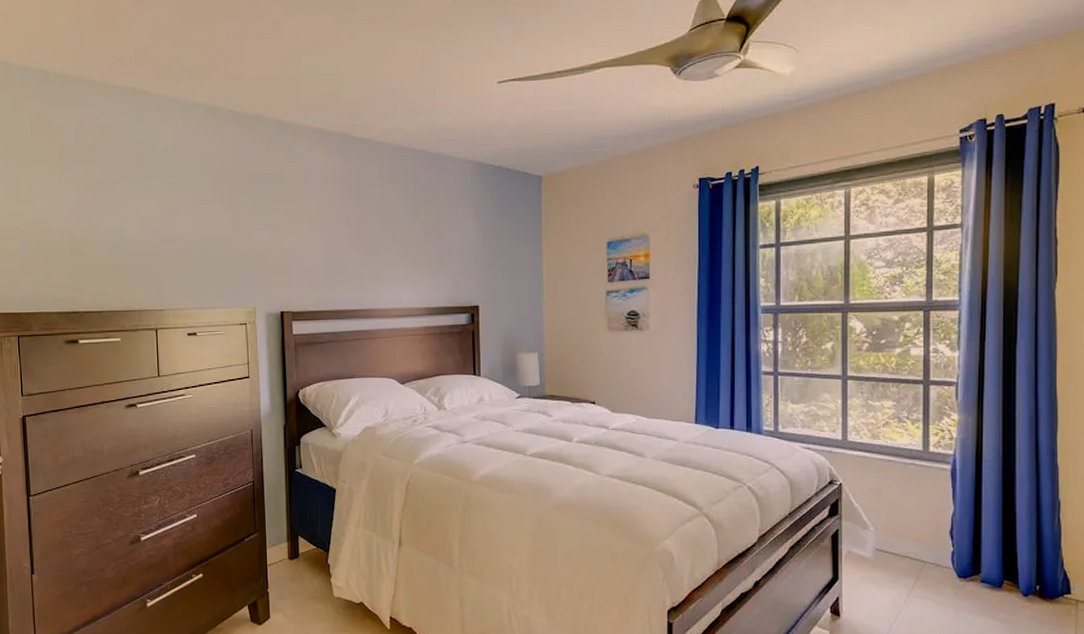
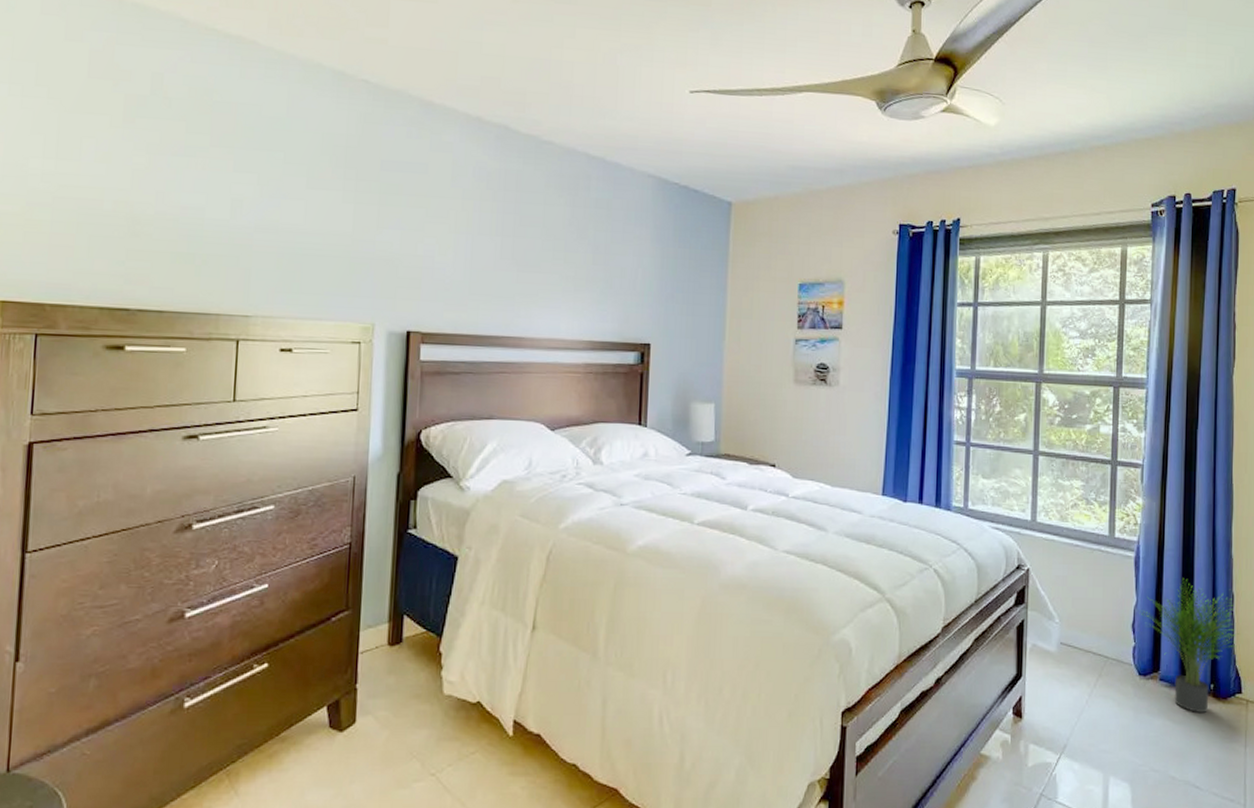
potted plant: none [954,488,1068,613] -> present [1136,578,1240,714]

